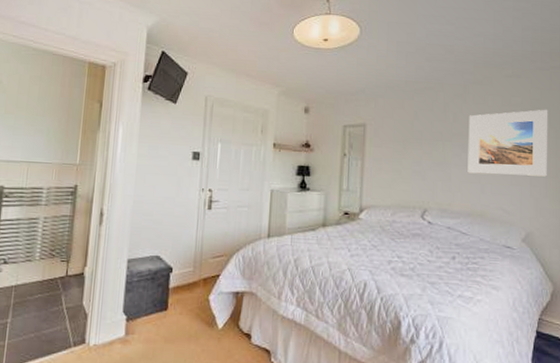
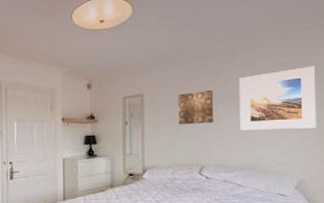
wall art: none [402,125,442,163] -> present [178,89,214,125]

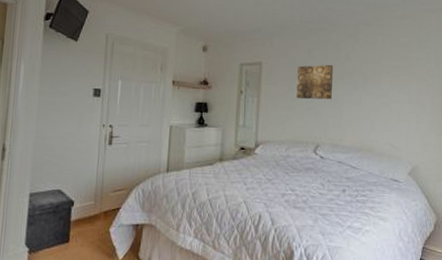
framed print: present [239,65,316,131] -> none [358,49,435,114]

